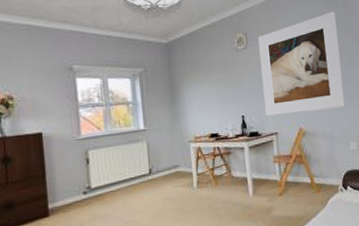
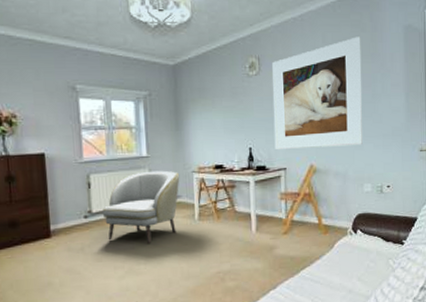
armchair: none [102,142,178,215] -> present [103,170,180,243]

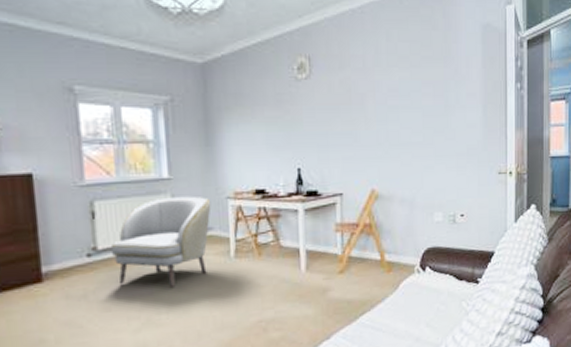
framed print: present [272,36,363,149] -> none [326,35,433,170]

